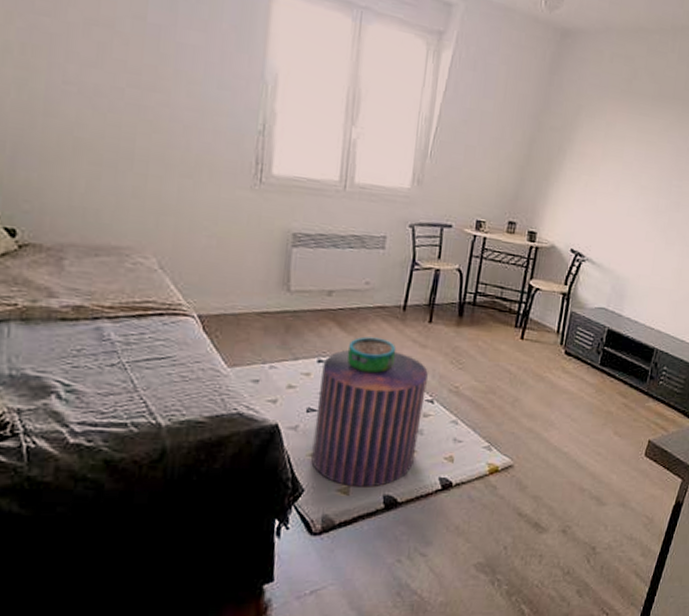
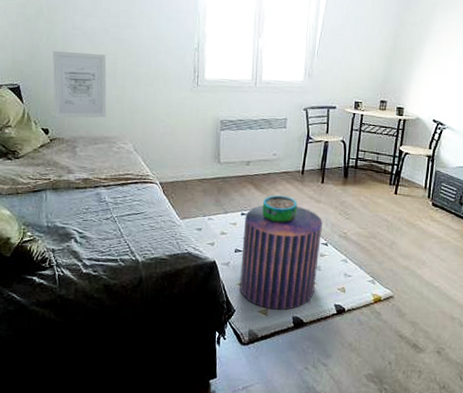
wall art: none [26,111,118,219] -> present [52,50,107,118]

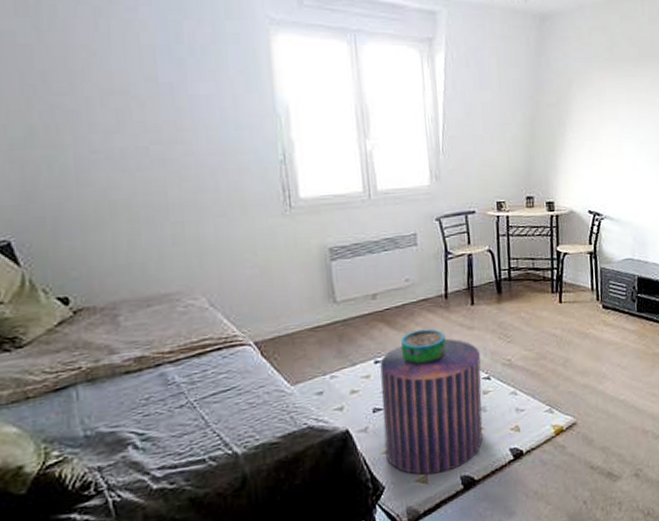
wall art: present [52,50,107,118] -> none [60,183,161,279]

